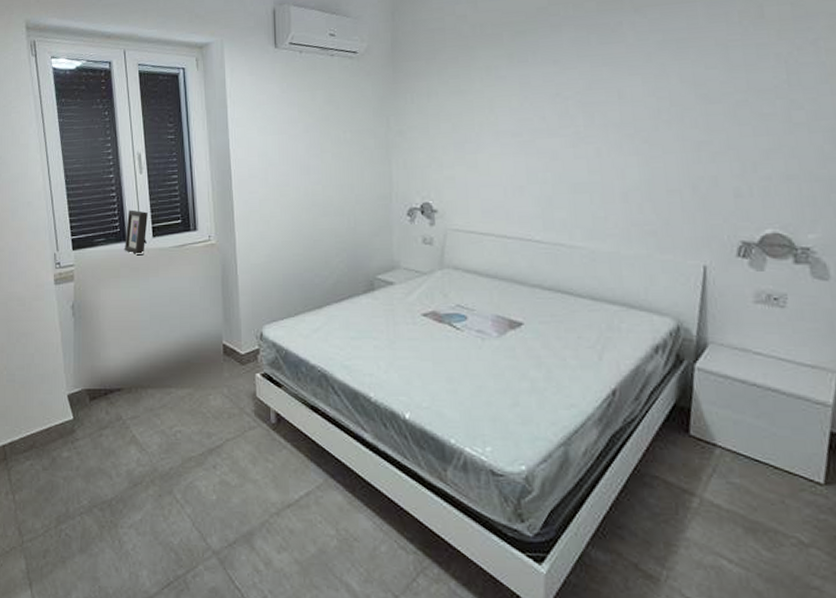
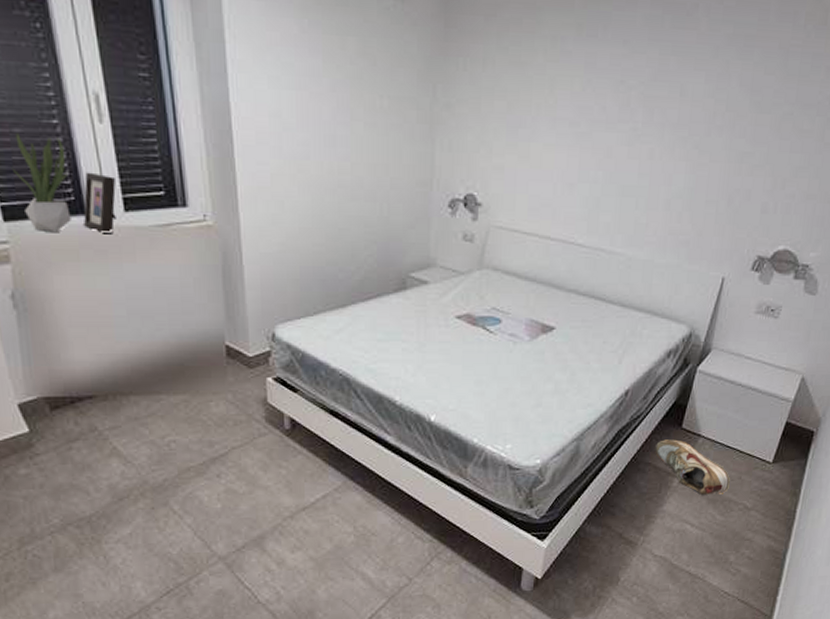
potted plant: none [81,187,118,257] -> present [11,134,71,233]
athletic shoe: none [660,448,770,521] -> present [655,439,730,495]

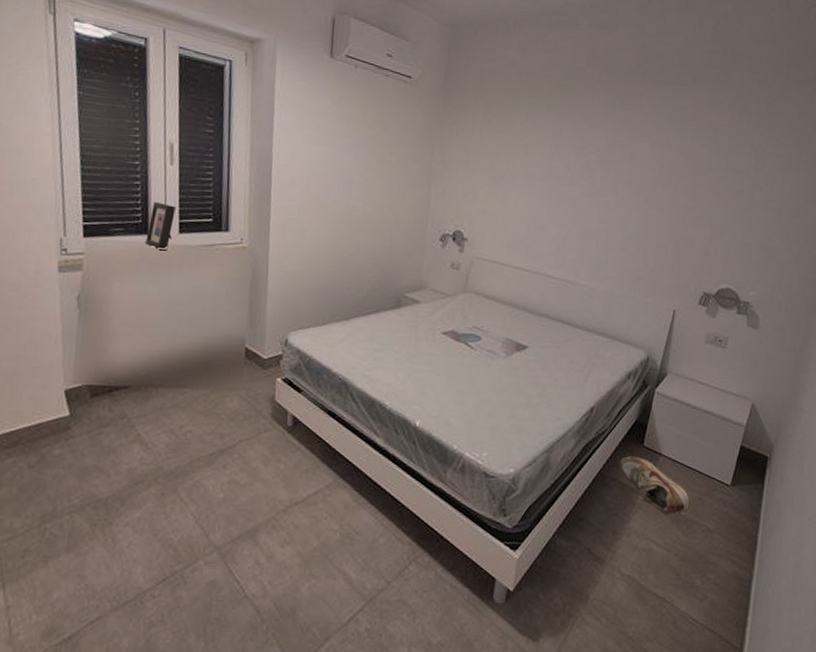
potted plant: present [11,134,71,233] -> none [97,171,141,248]

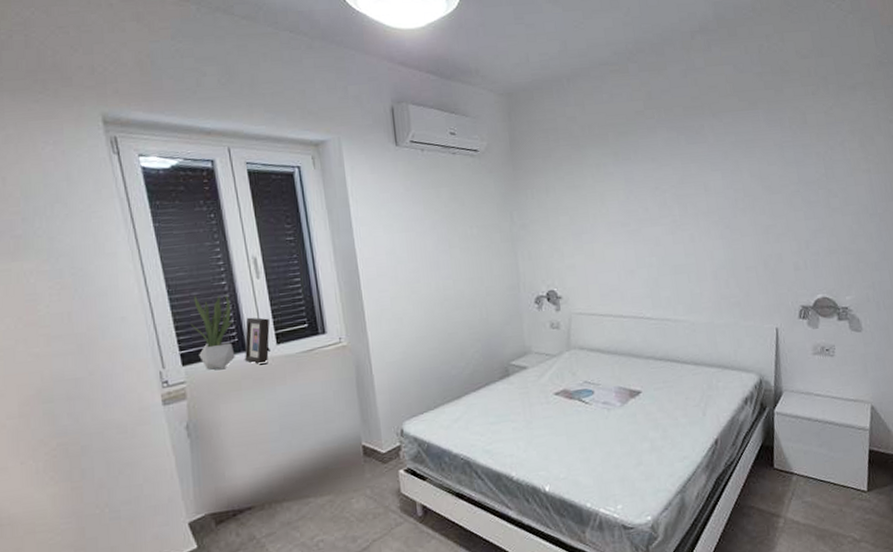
potted plant: none [97,171,141,248] -> present [189,294,235,370]
athletic shoe: present [620,456,691,514] -> none [754,480,833,532]

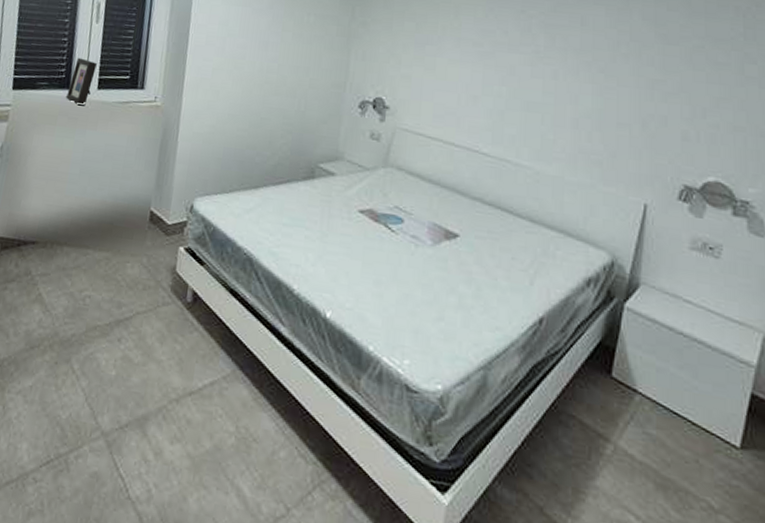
potted plant: present [189,294,235,370] -> none [28,27,68,102]

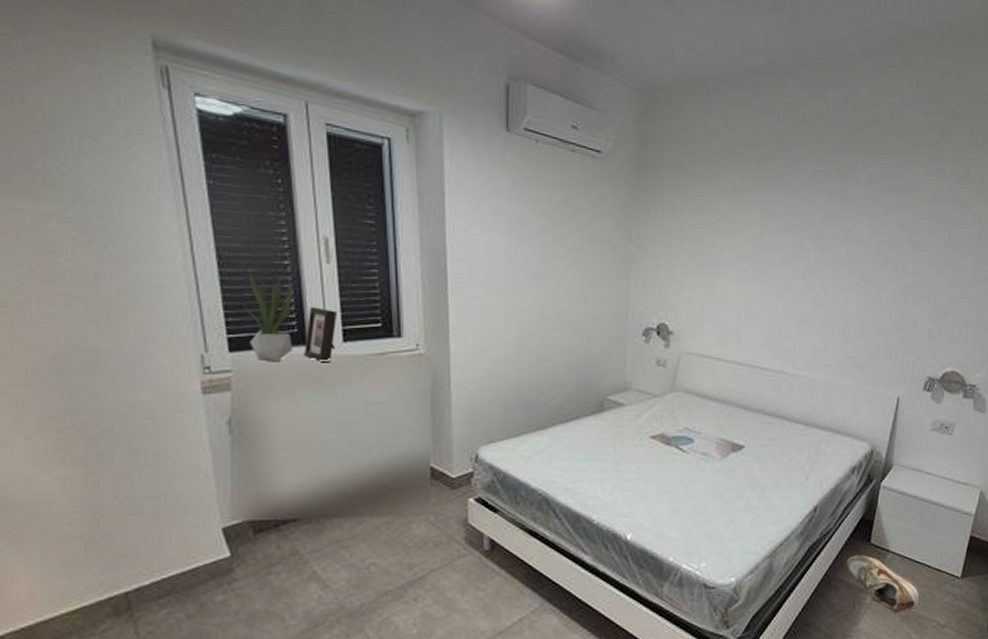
potted plant: none [28,27,68,102] -> present [242,273,295,362]
athletic shoe: none [580,387,683,479] -> present [846,555,921,612]

